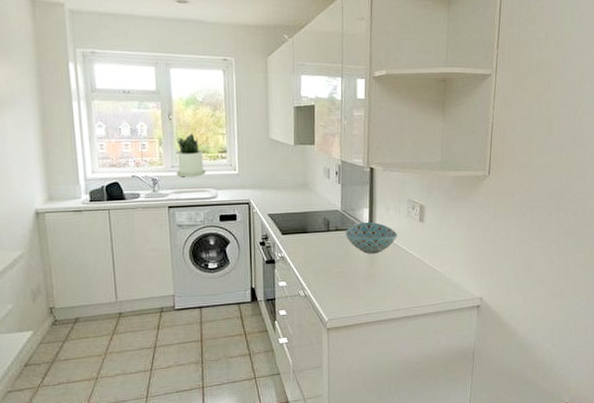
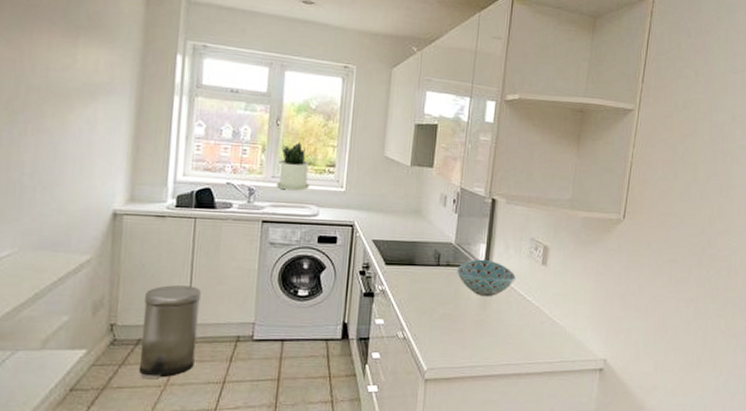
pedal bin: none [74,269,127,350] -> present [139,285,202,378]

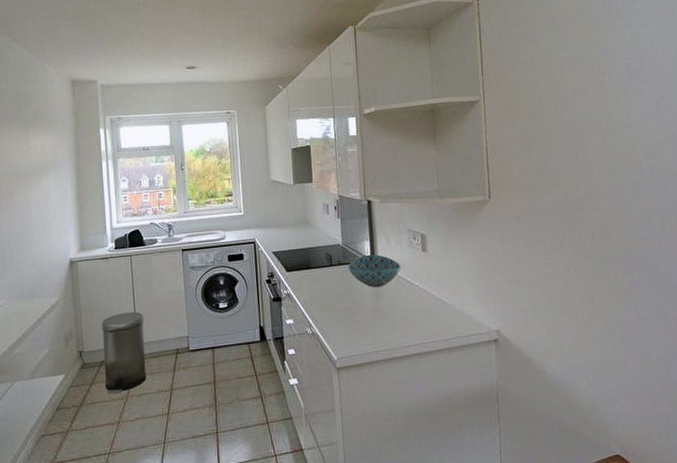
planter: present [277,142,310,191] -> none [188,180,215,222]

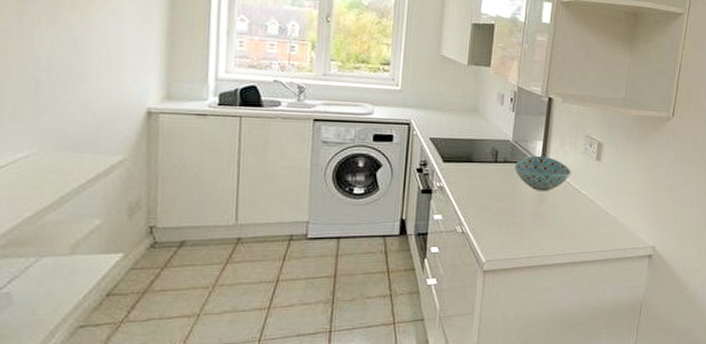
pedal bin: present [101,312,146,393] -> none [183,185,251,280]

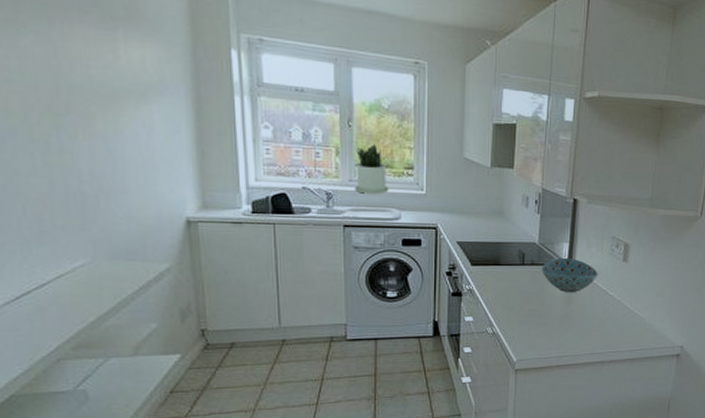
planter: none [328,39,364,89] -> present [355,144,389,195]

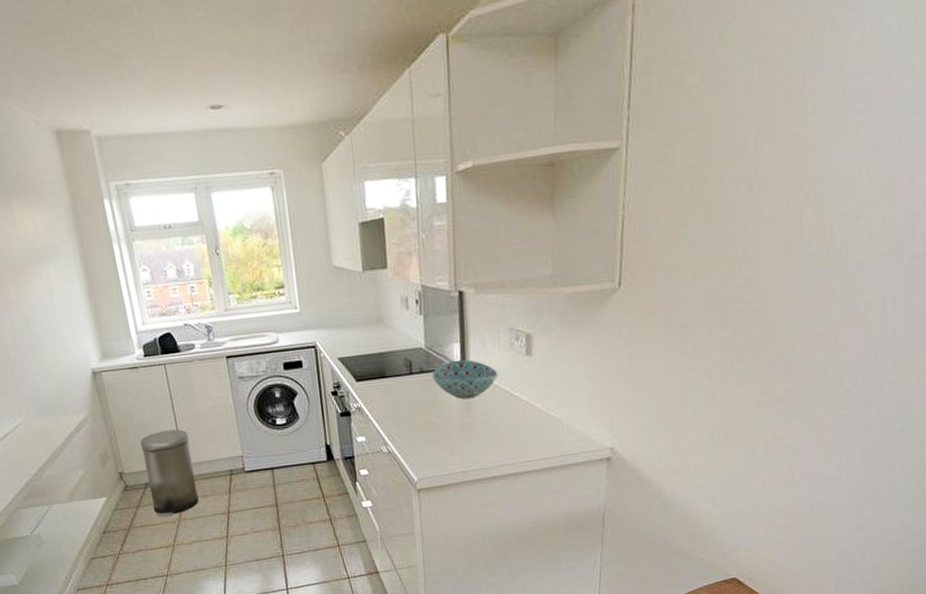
pedal bin: none [231,291,291,378] -> present [139,429,199,516]
planter: present [355,144,389,195] -> none [226,268,264,322]

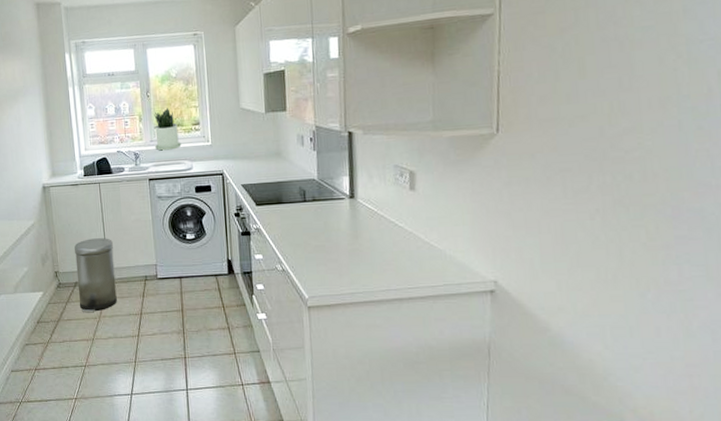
planter: none [226,268,264,322] -> present [154,108,182,151]
bowl: present [432,359,498,399] -> none [323,191,384,227]

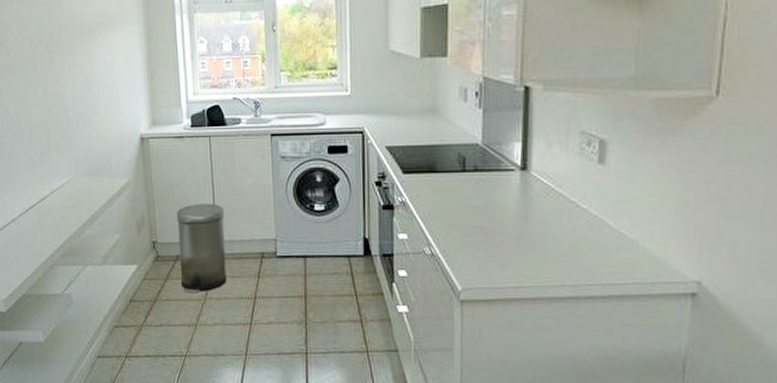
planter: present [154,108,182,151] -> none [280,46,313,100]

